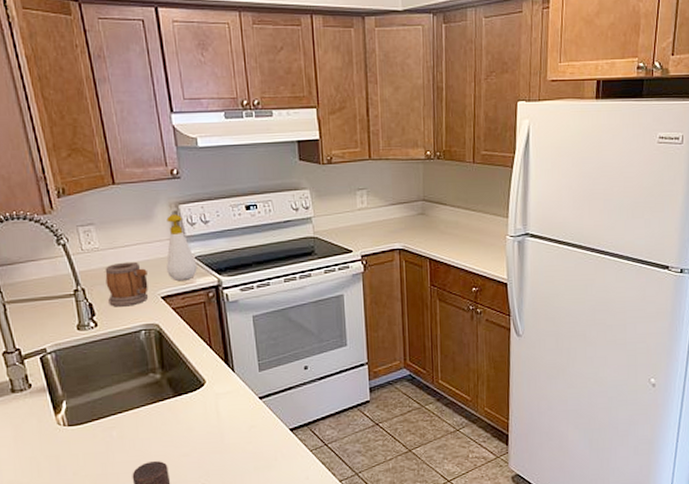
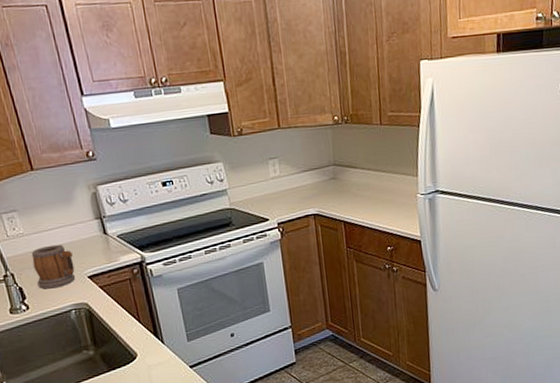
soap bottle: present [166,214,197,281] -> none [86,195,120,260]

